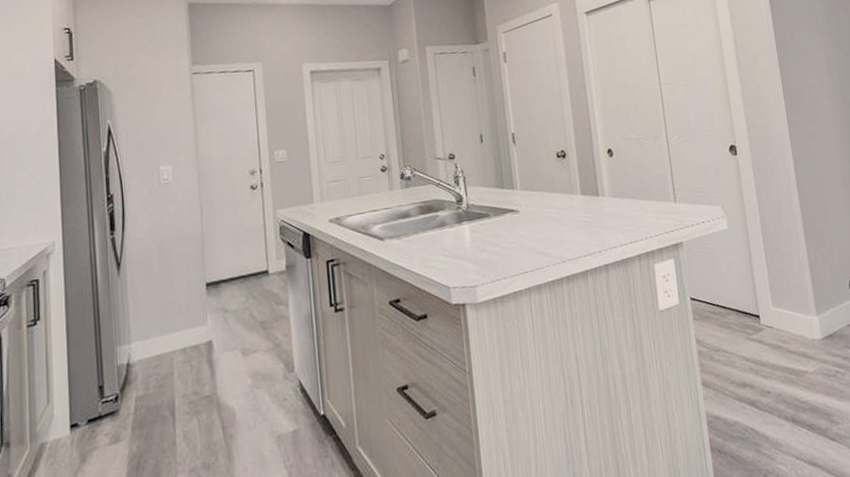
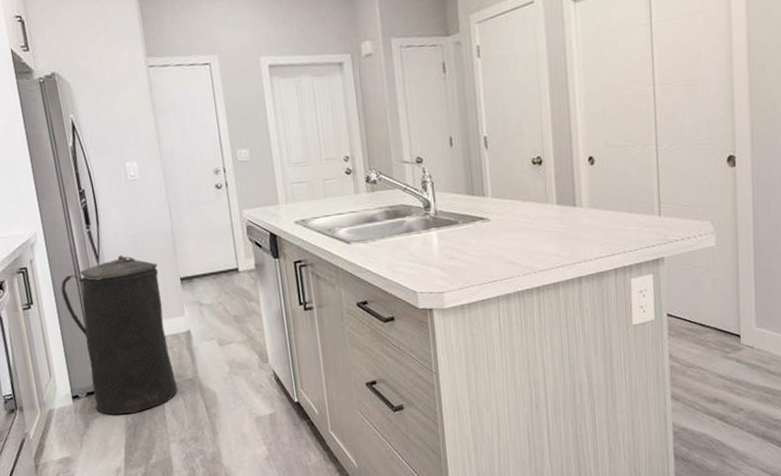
trash can: none [74,262,193,445] -> present [61,255,178,415]

